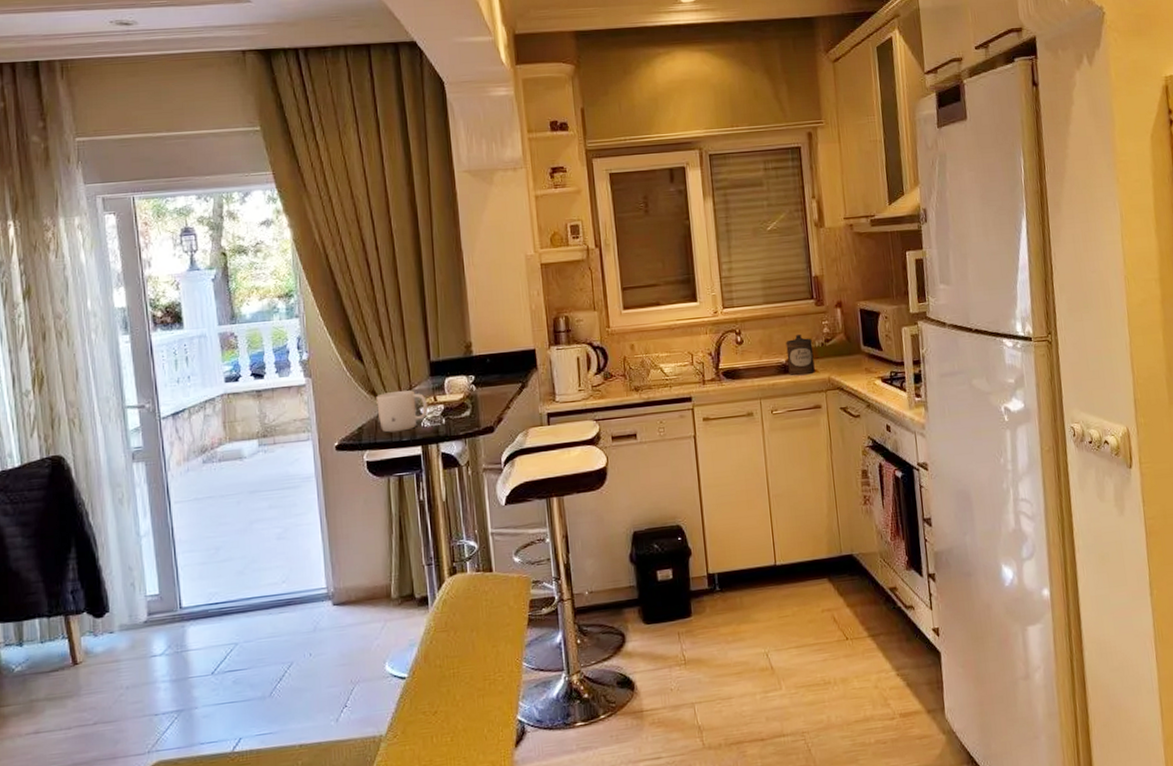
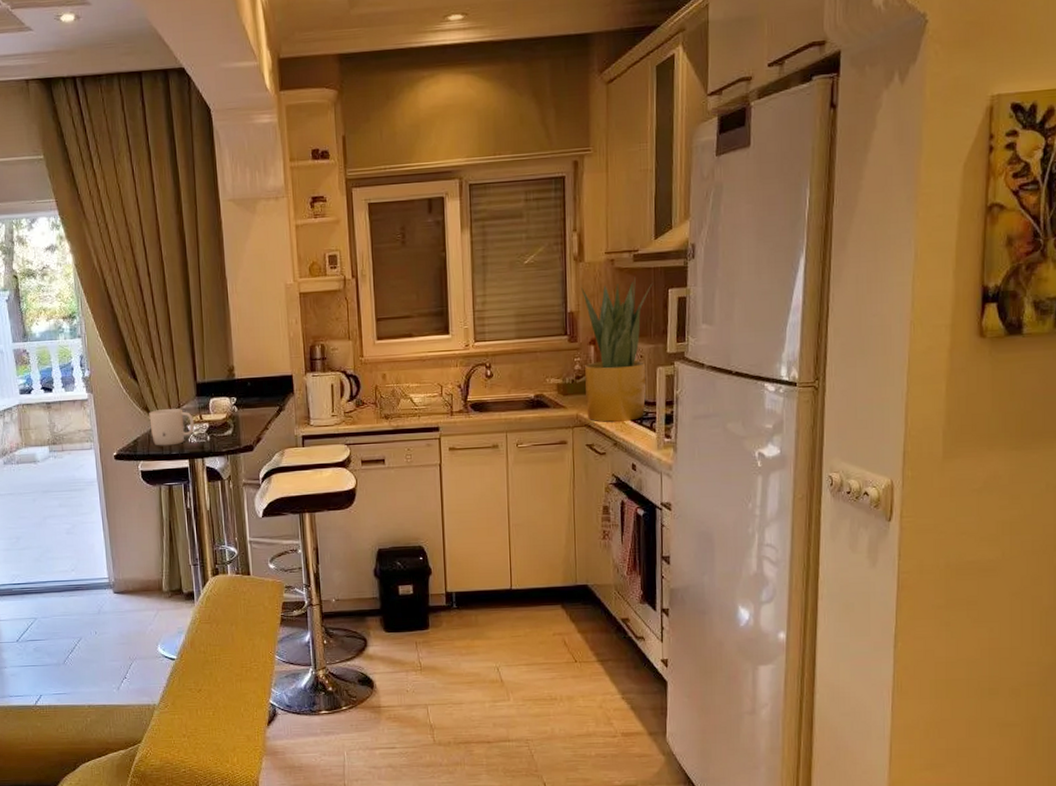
canister: present [785,335,815,376] -> none [535,371,563,411]
planter: none [824,241,894,384] -> present [581,277,653,422]

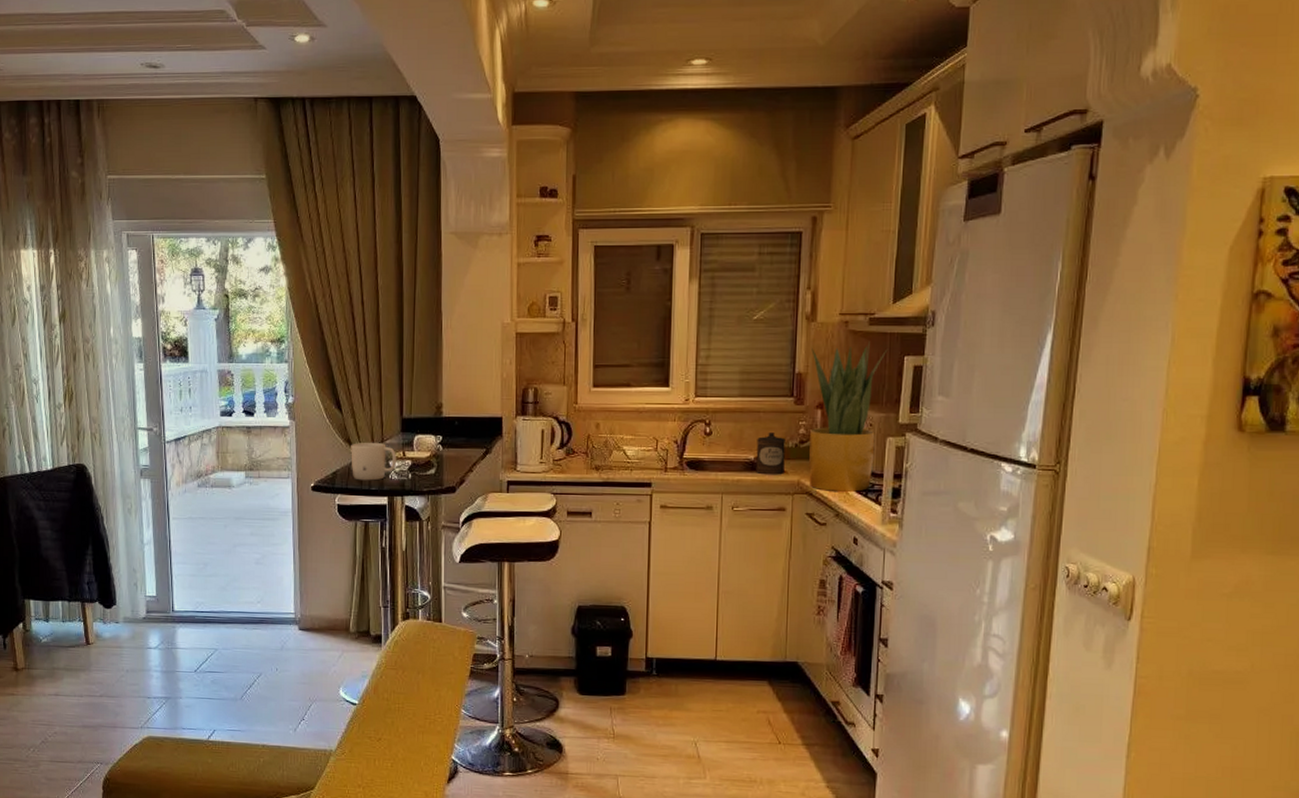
canister: none [535,371,563,411] -> present [756,433,785,475]

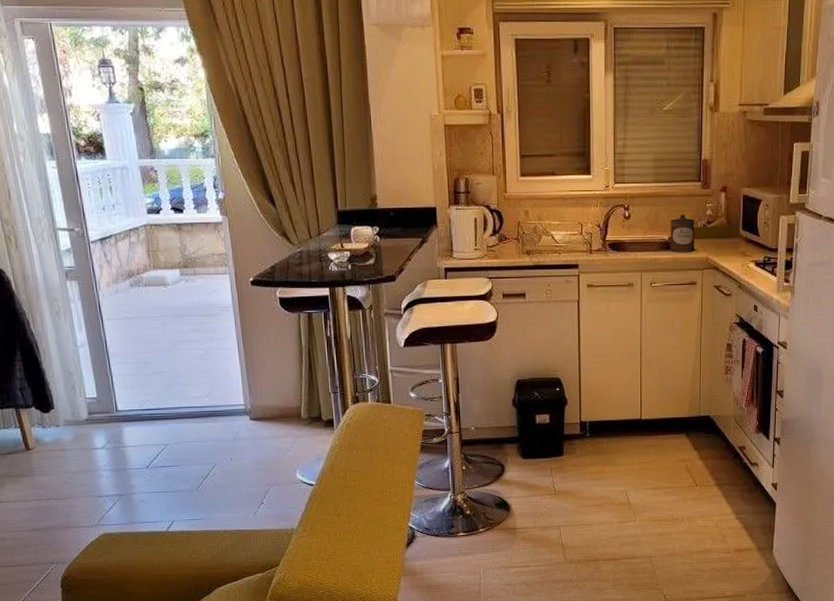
mug: present [351,442,397,481] -> none [287,235,336,273]
planter: present [809,342,888,492] -> none [715,130,780,265]

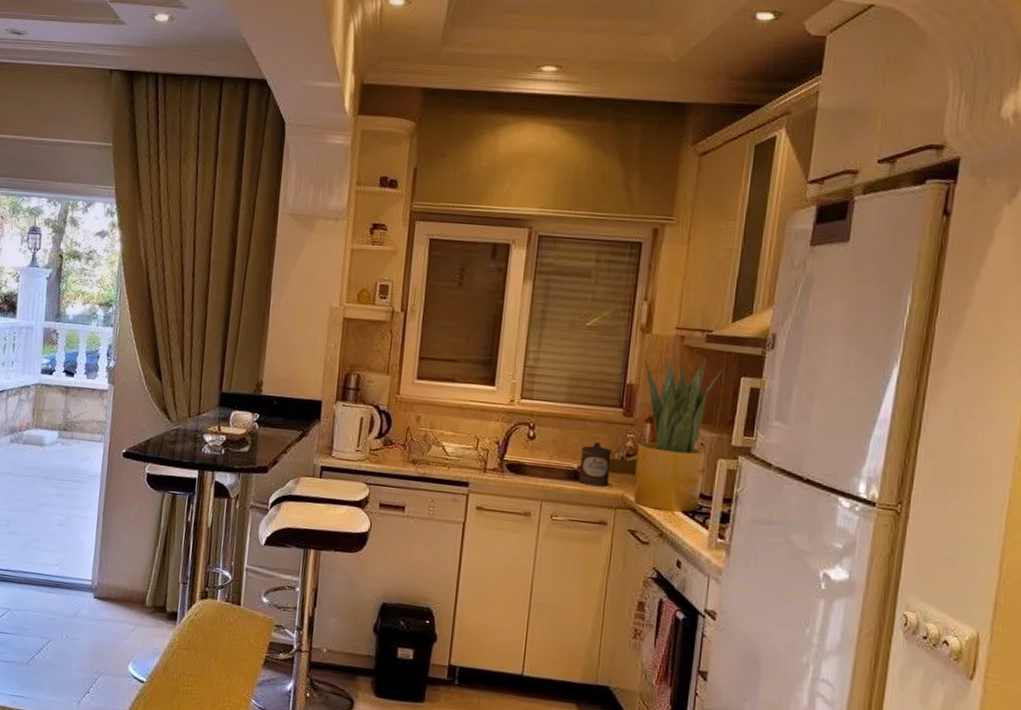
planter: none [715,130,780,265] -> present [633,359,724,513]

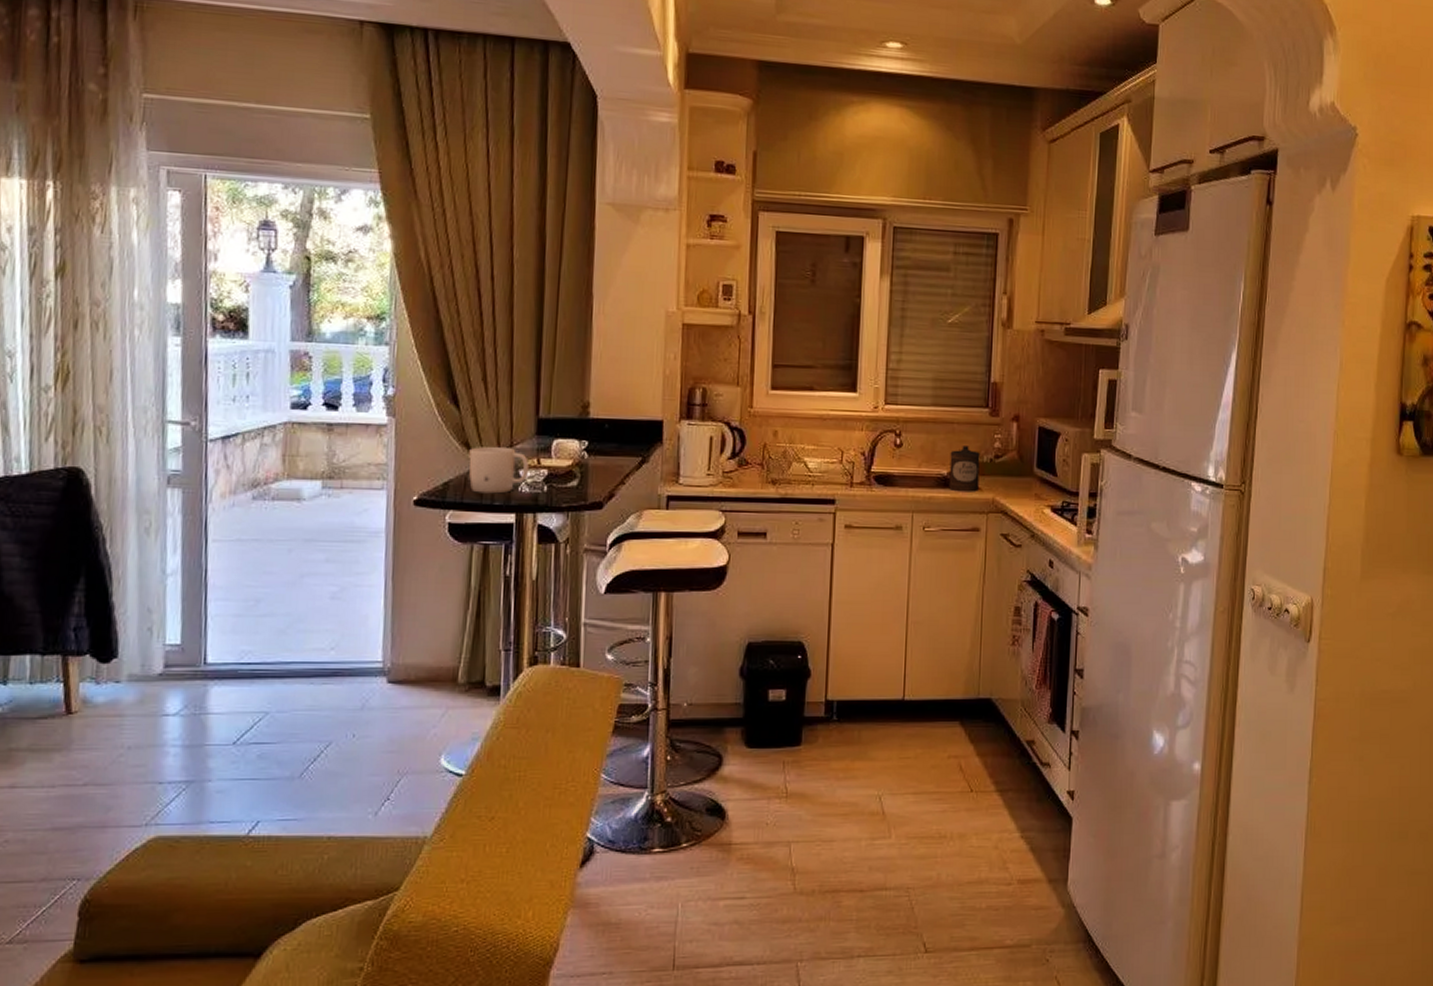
mug: none [165,413,212,453] -> present [469,446,530,494]
planter: present [633,359,724,513] -> none [1004,352,1083,511]

